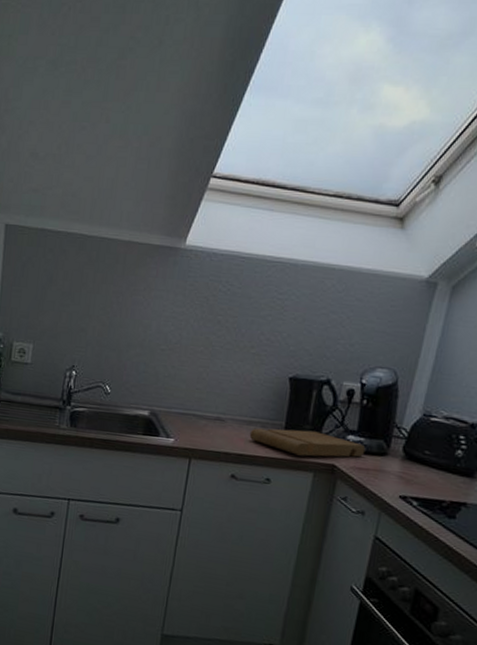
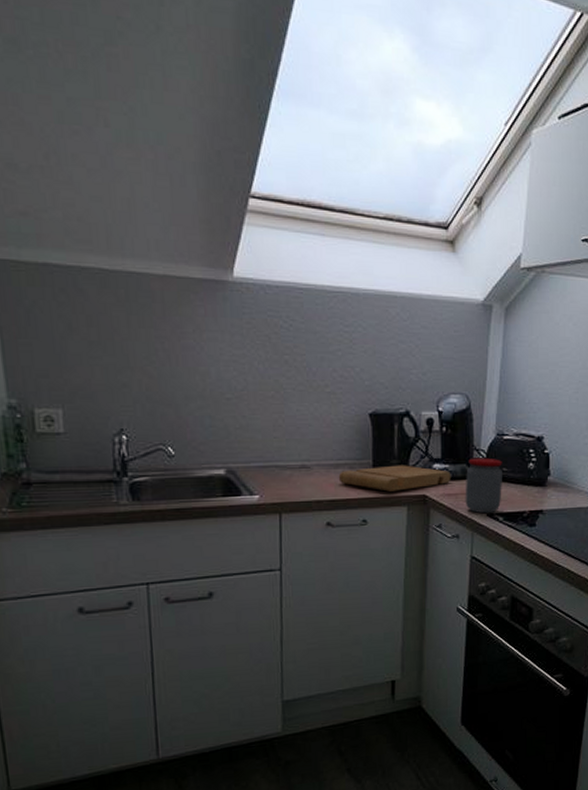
jar: none [376,435,425,496] -> present [465,457,502,514]

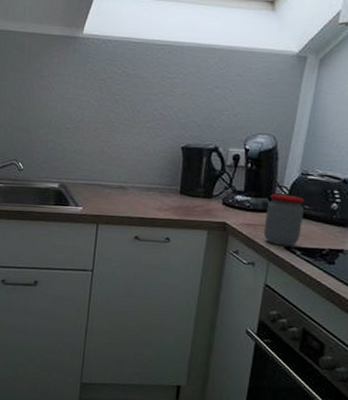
cutting board: present [338,465,451,492] -> none [149,193,252,217]

